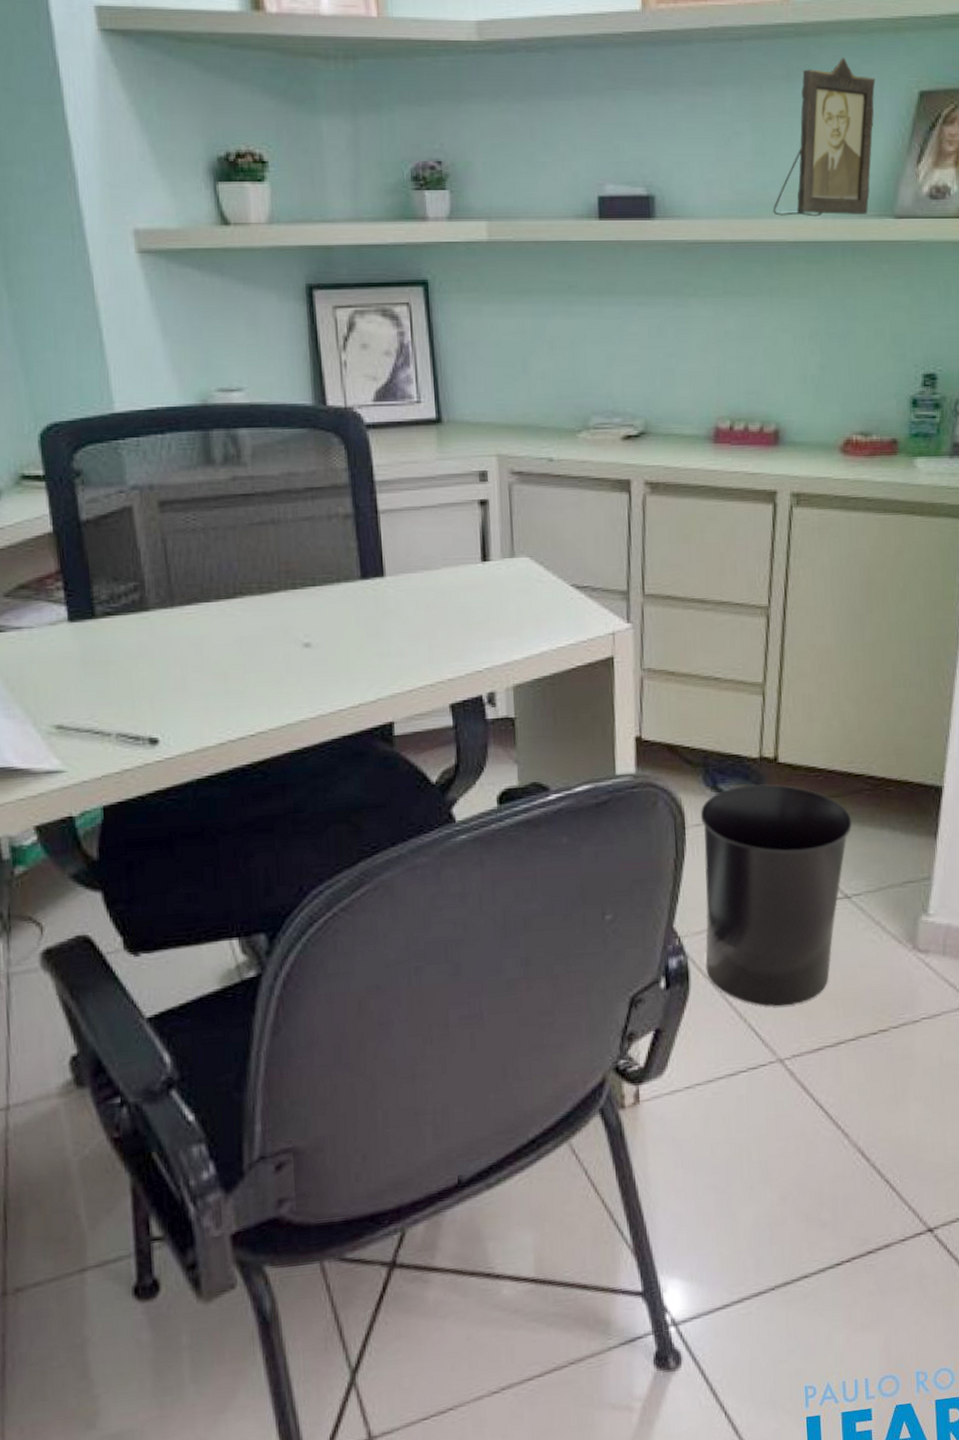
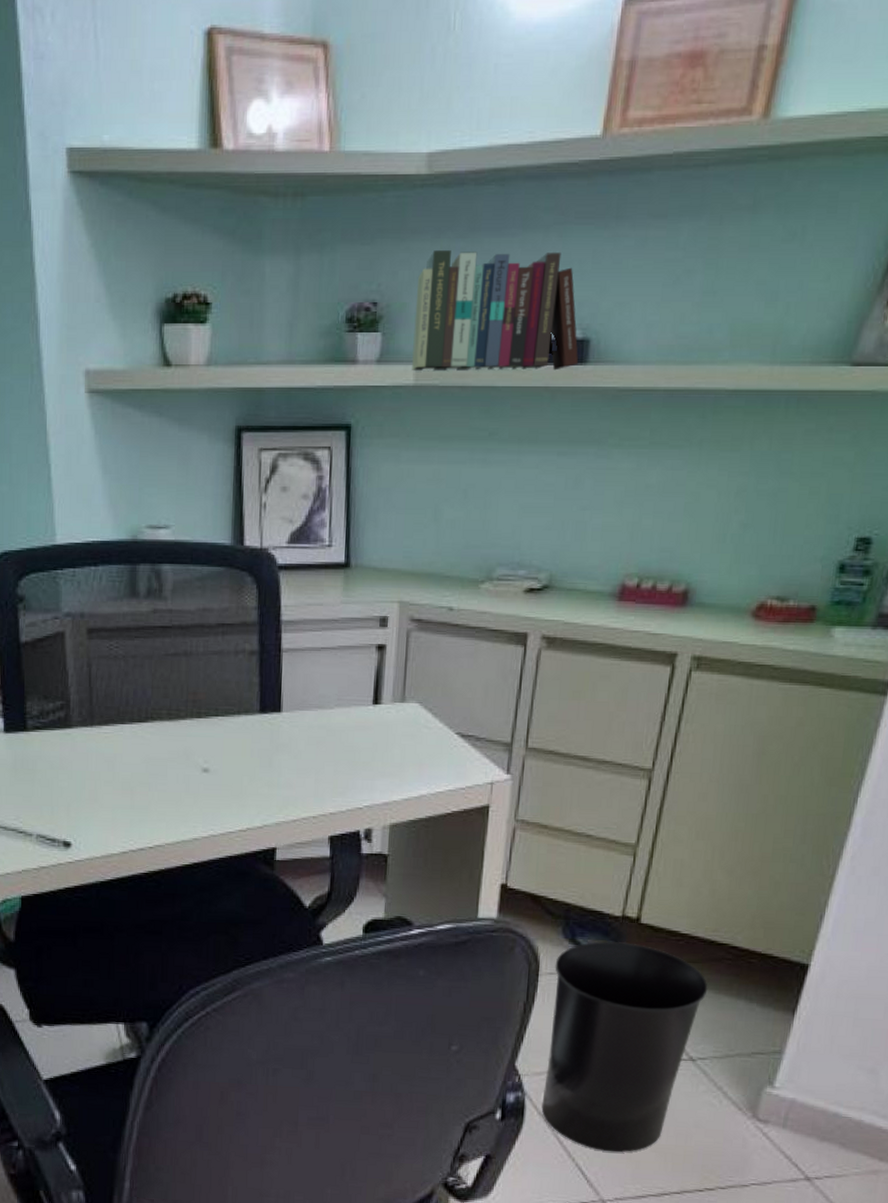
books: none [480,112,647,228] -> present [412,250,579,372]
photo frame: present [773,57,876,217] -> none [715,183,854,363]

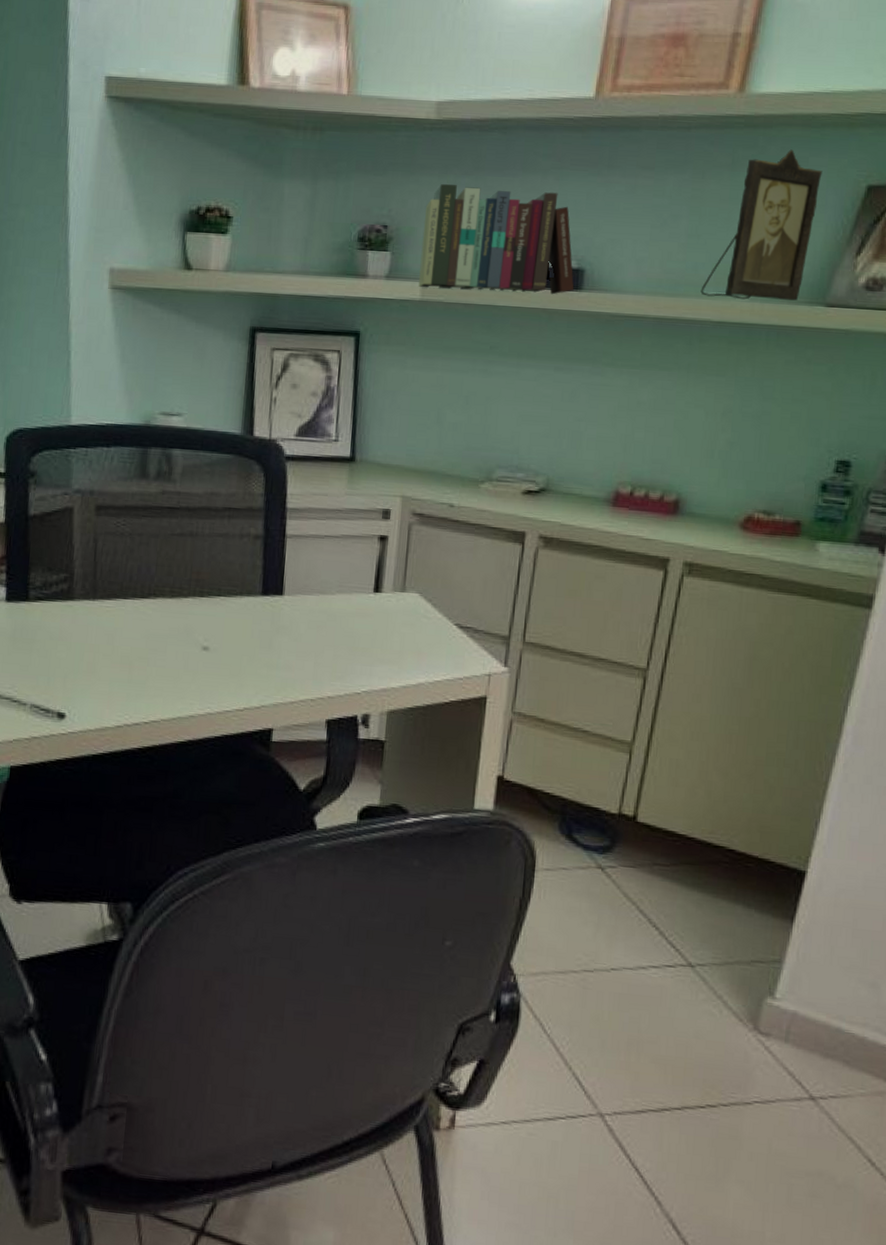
waste bin: present [541,941,708,1152] -> none [537,838,706,1062]
photo frame: none [715,183,854,363] -> present [700,149,823,301]

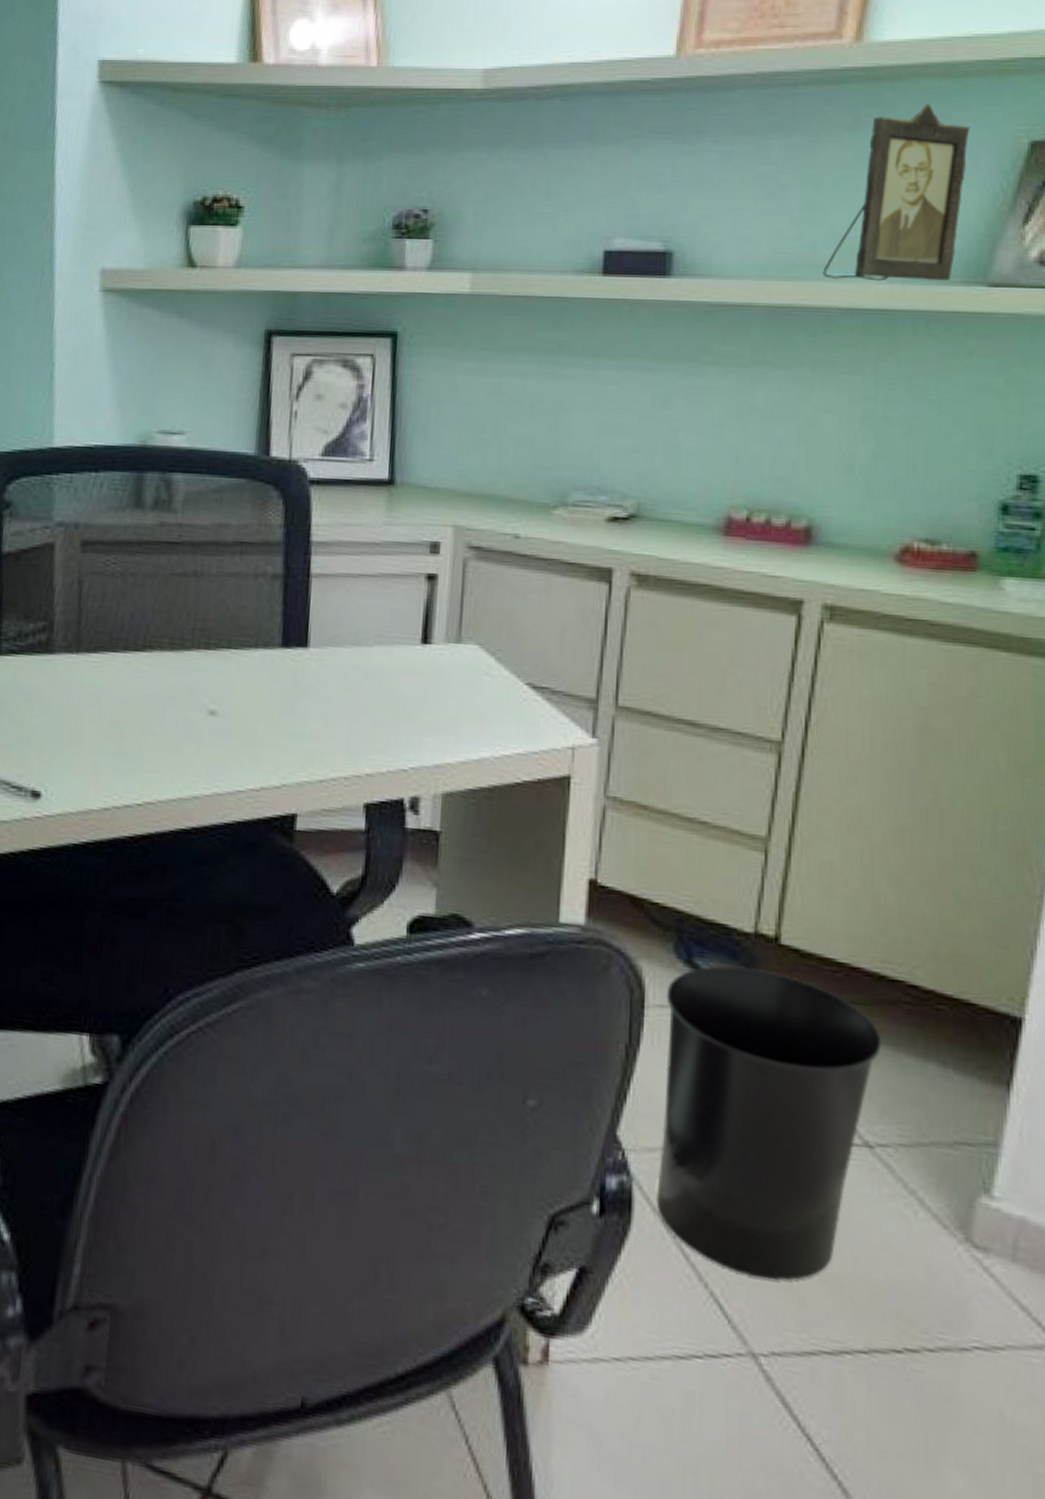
books: present [418,184,574,295] -> none [467,161,661,283]
waste bin: none [537,838,706,1062] -> present [656,965,882,1280]

